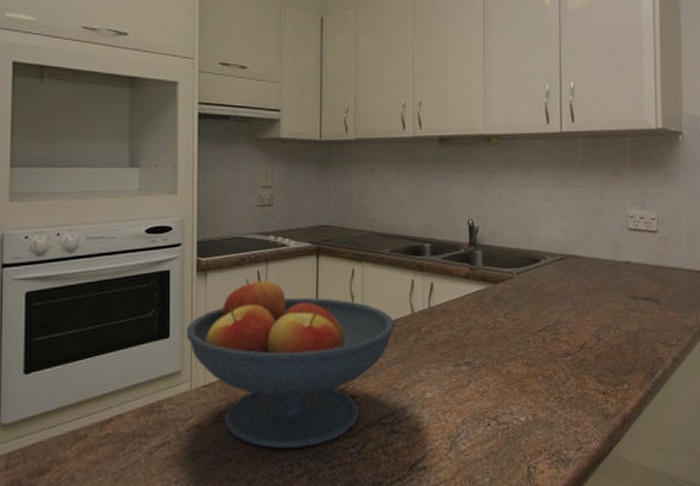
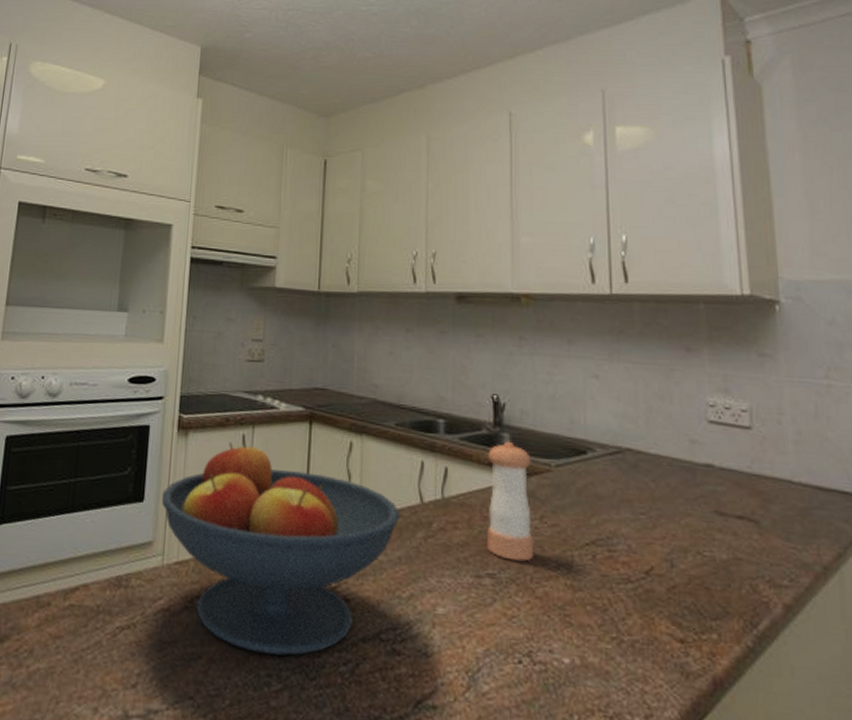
pepper shaker: none [465,257,500,350] -> present [487,441,535,562]

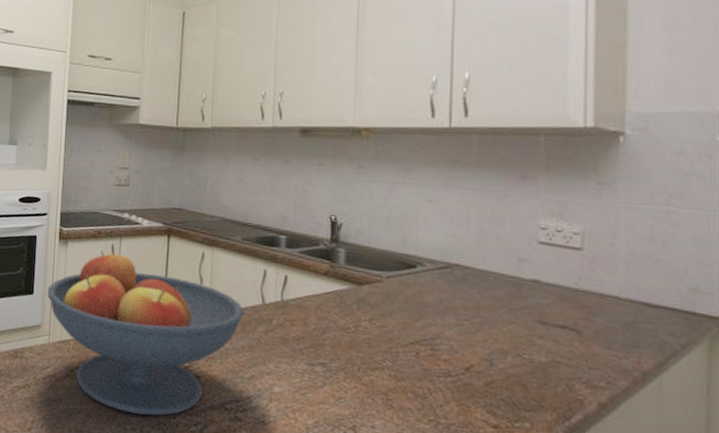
pepper shaker: present [487,441,535,562] -> none [320,255,364,355]

